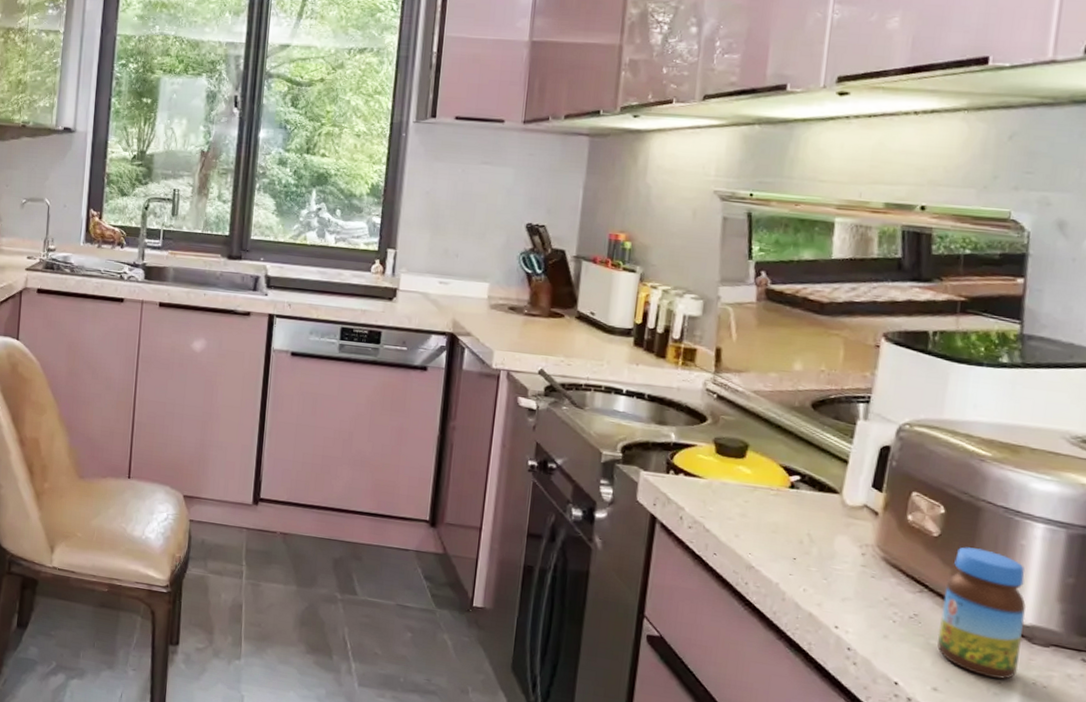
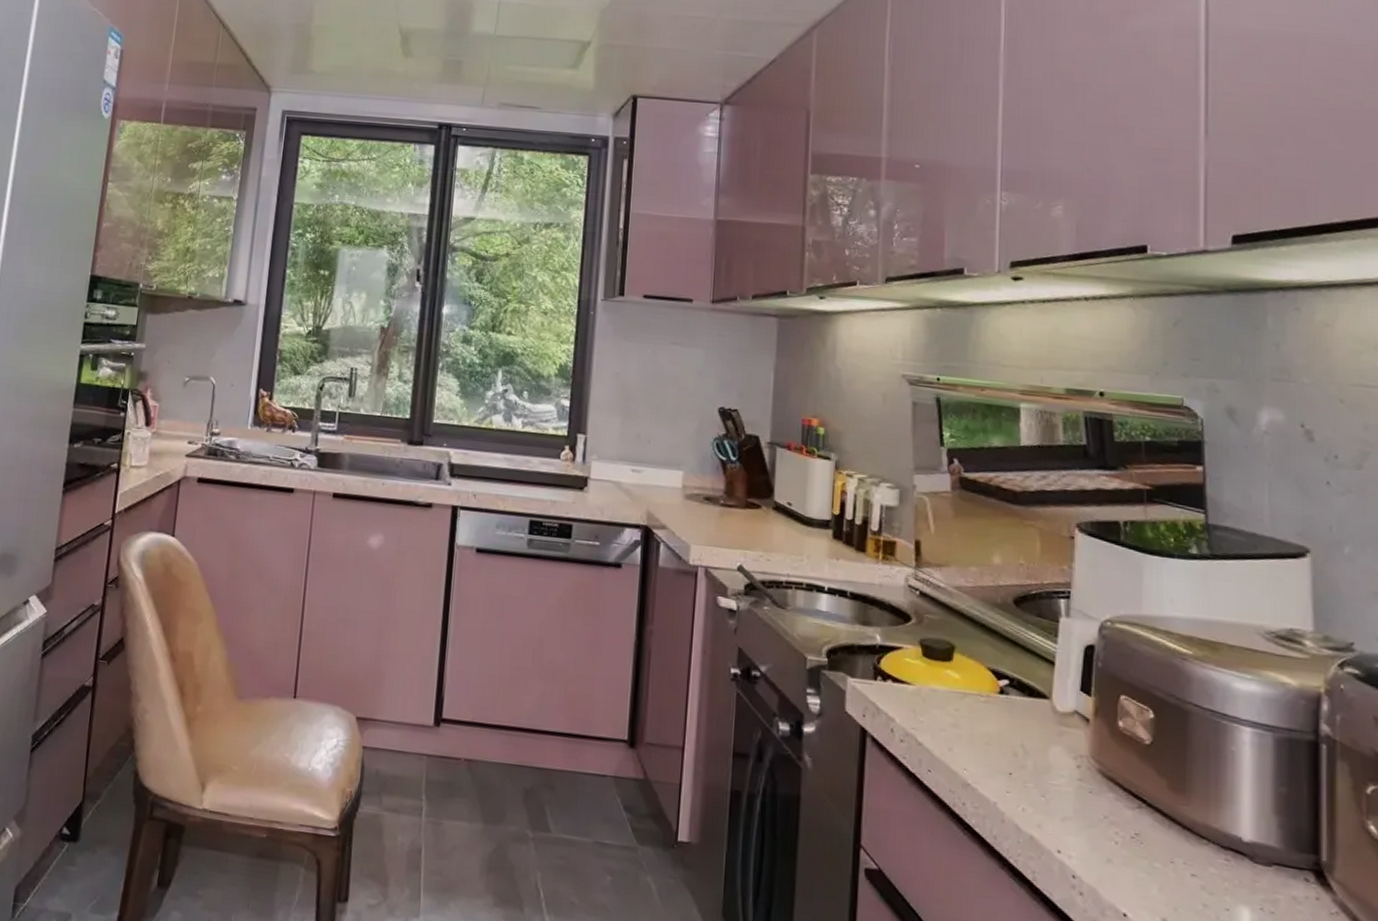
jar: present [937,547,1026,679] -> none [1161,755,1245,905]

